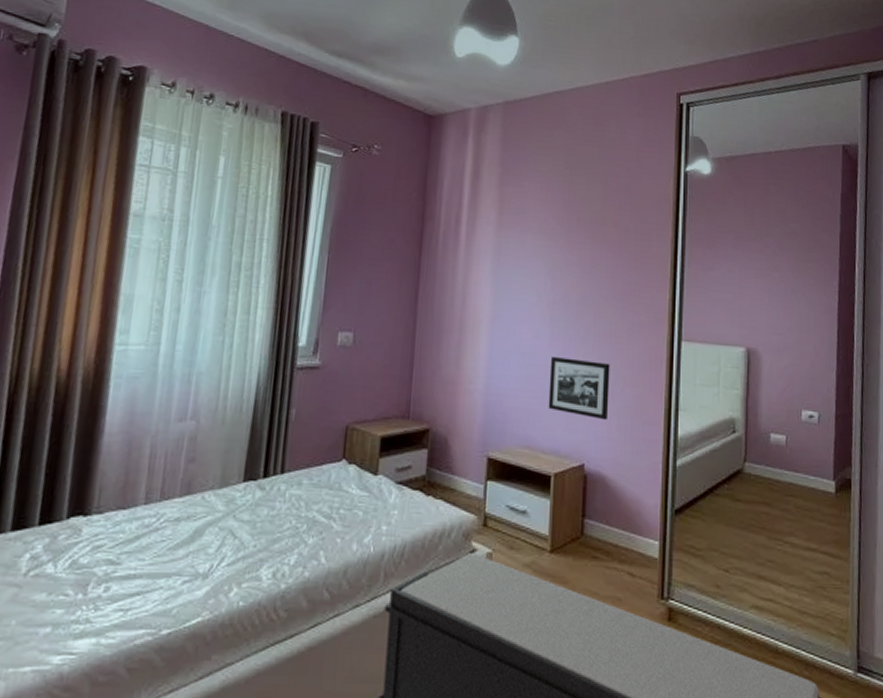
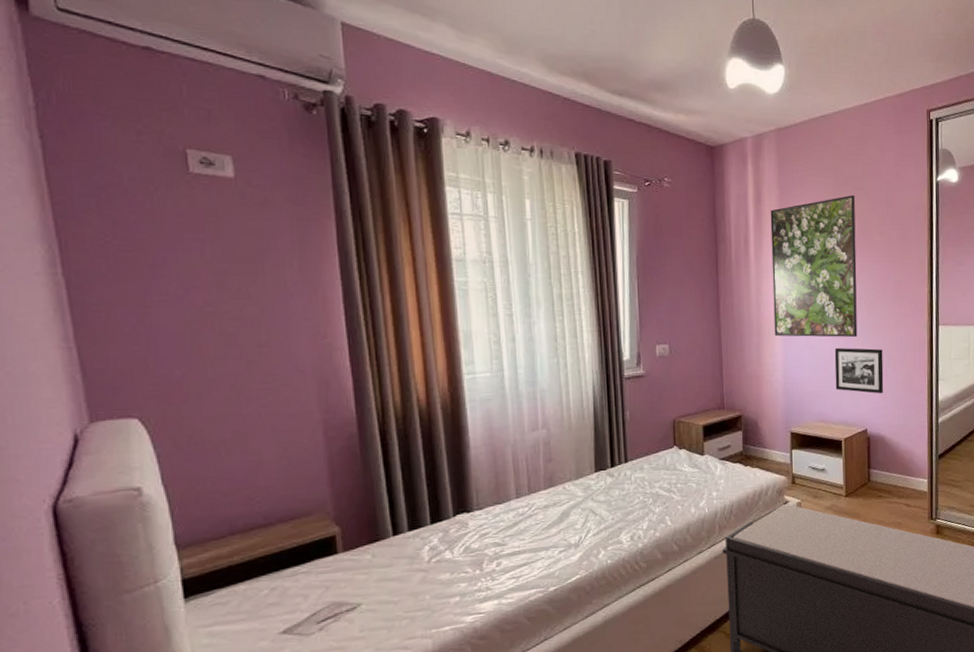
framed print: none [479,179,587,345] -> present [770,195,858,337]

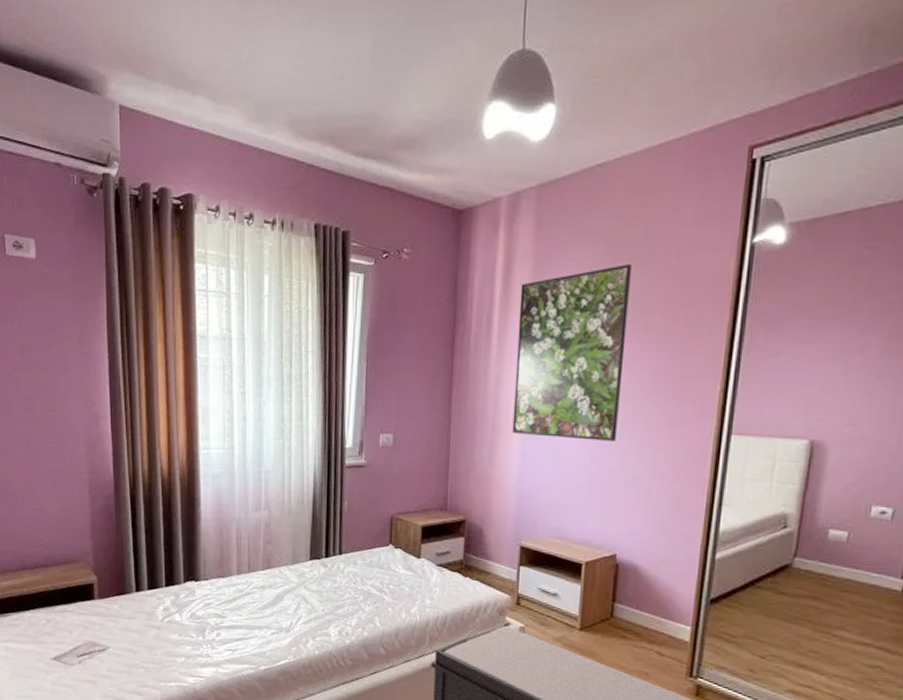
picture frame: present [834,348,884,394] -> none [581,453,648,514]

